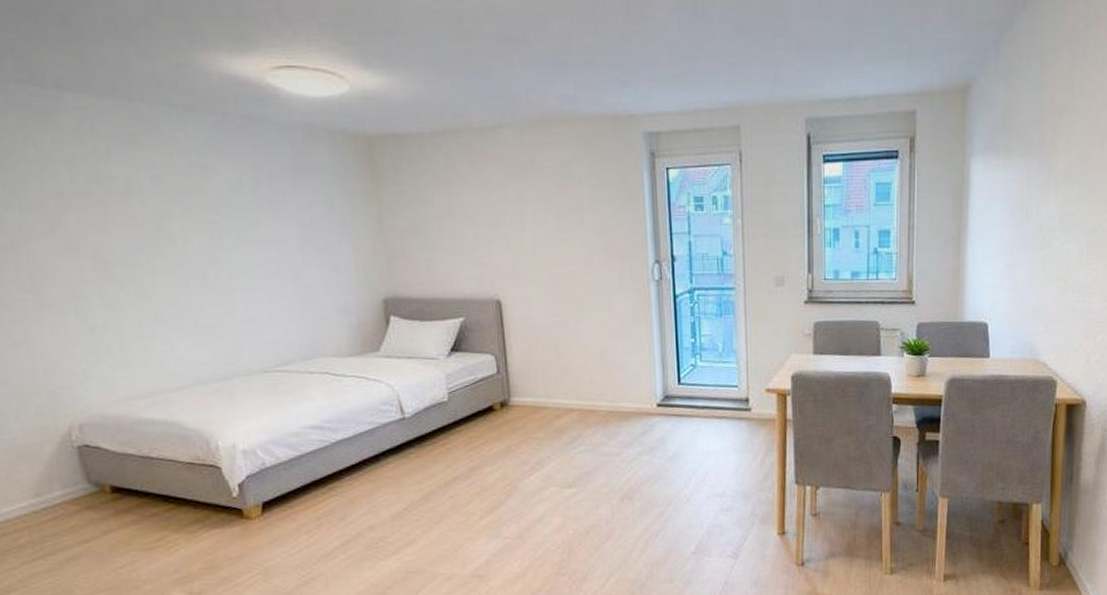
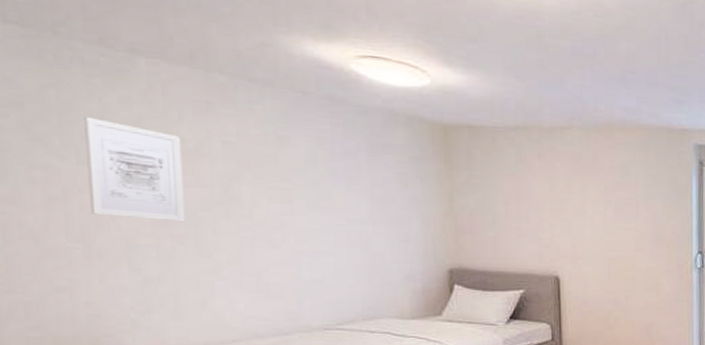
wall art: none [22,161,123,266] -> present [84,116,185,222]

